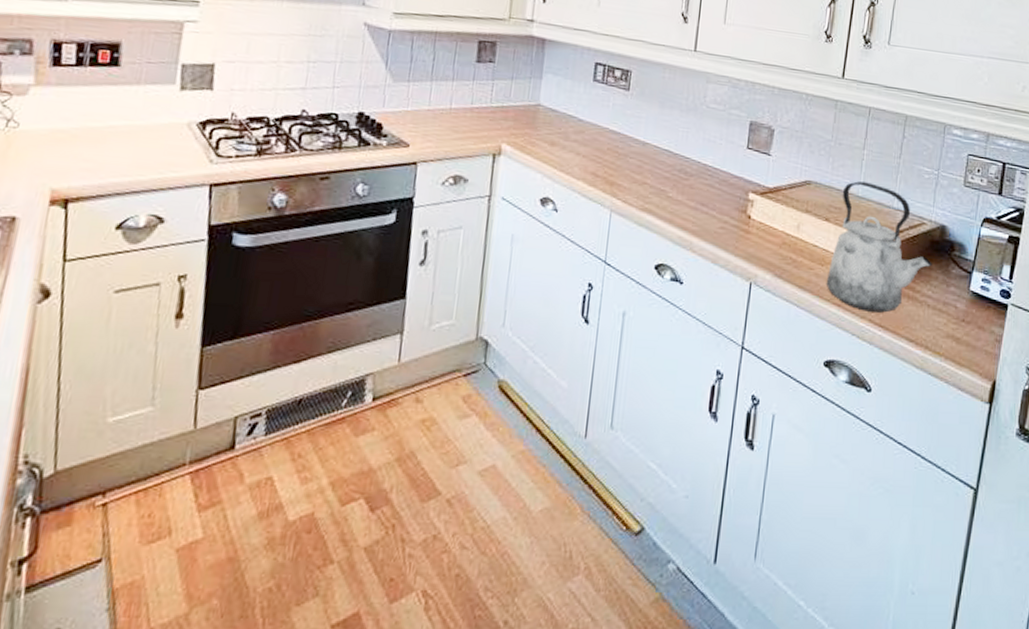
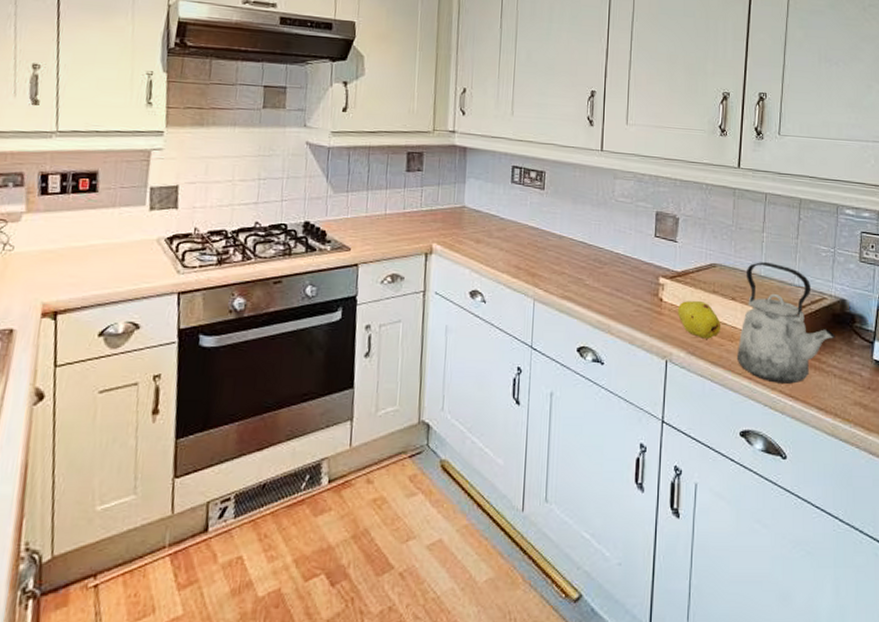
fruit: none [766,219,812,262] -> present [677,300,721,339]

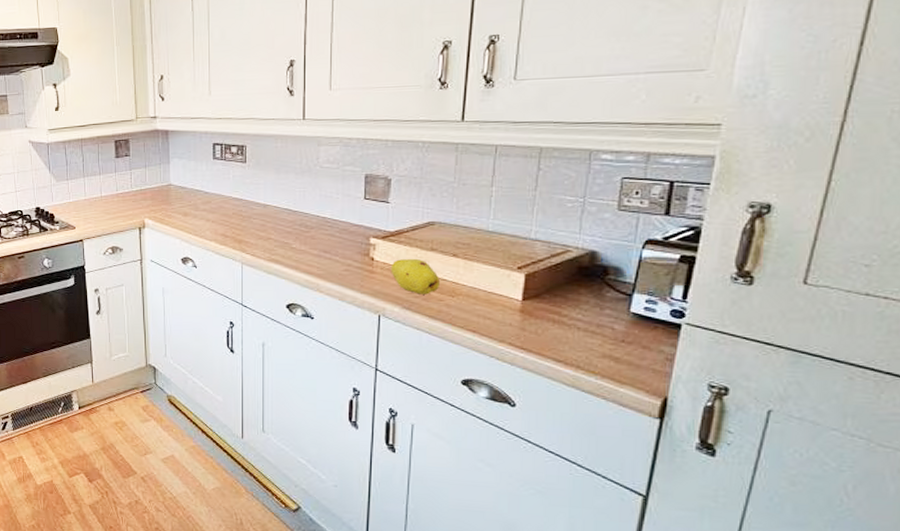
kettle: present [736,262,835,384] -> none [458,217,581,336]

